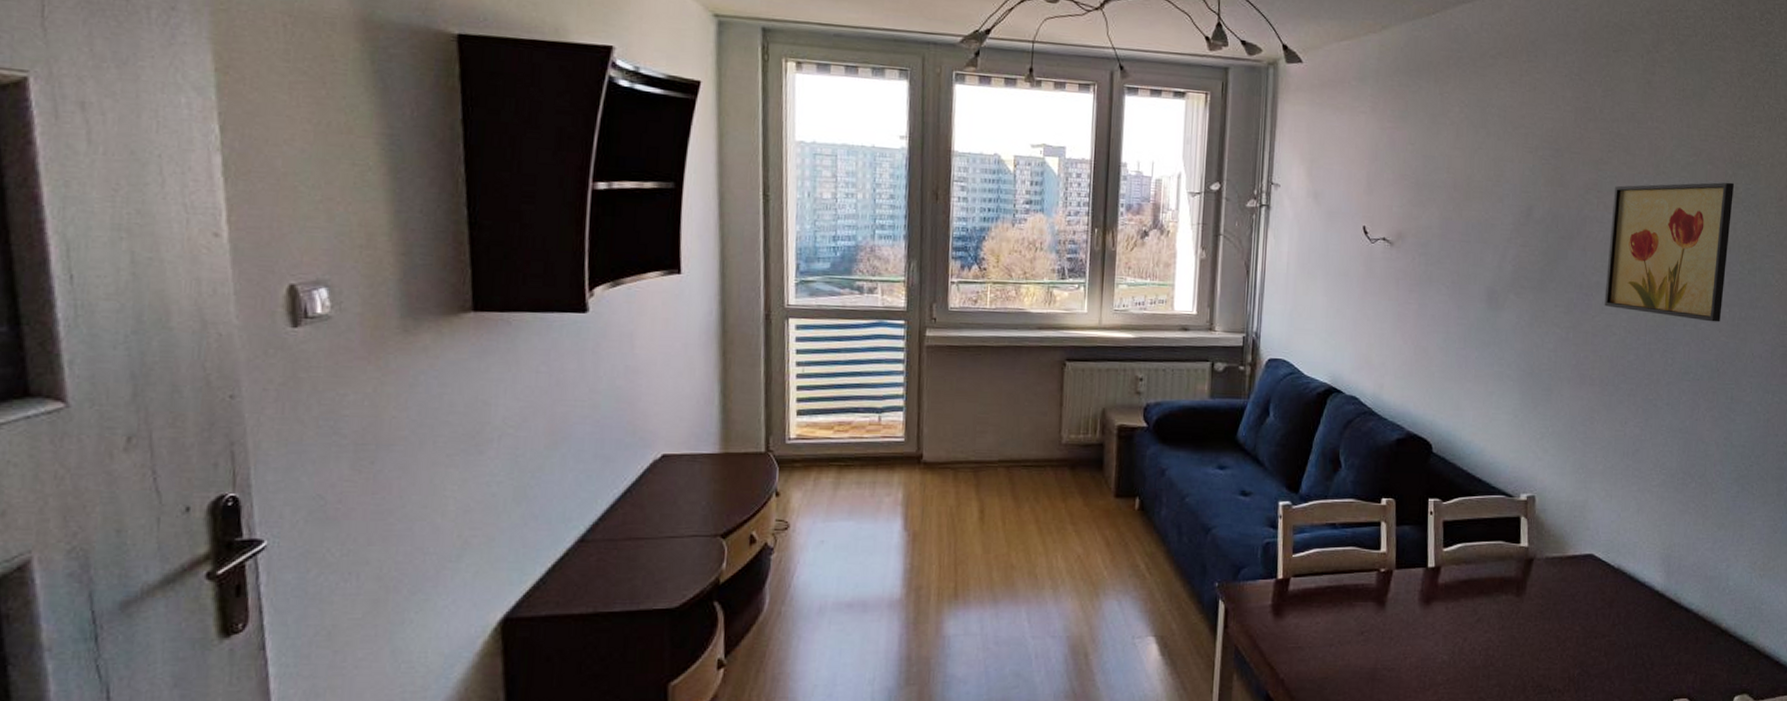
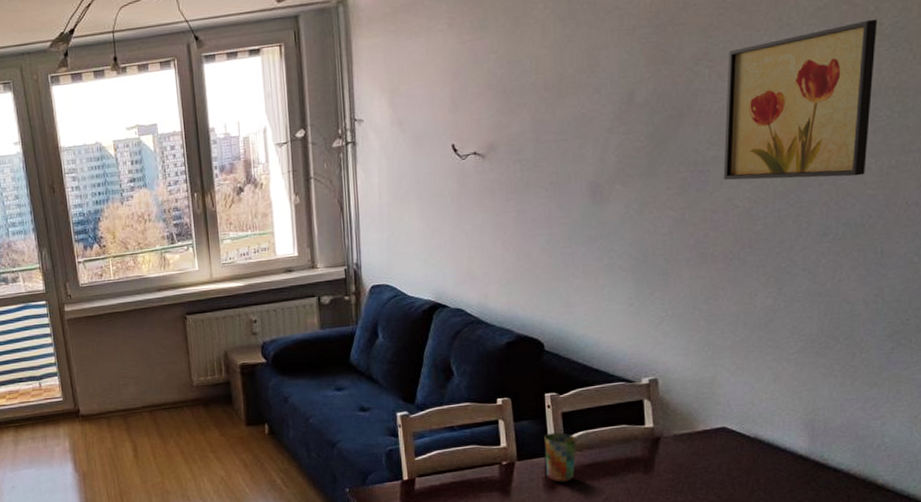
cup: none [1423,542,1455,597] -> present [544,432,576,482]

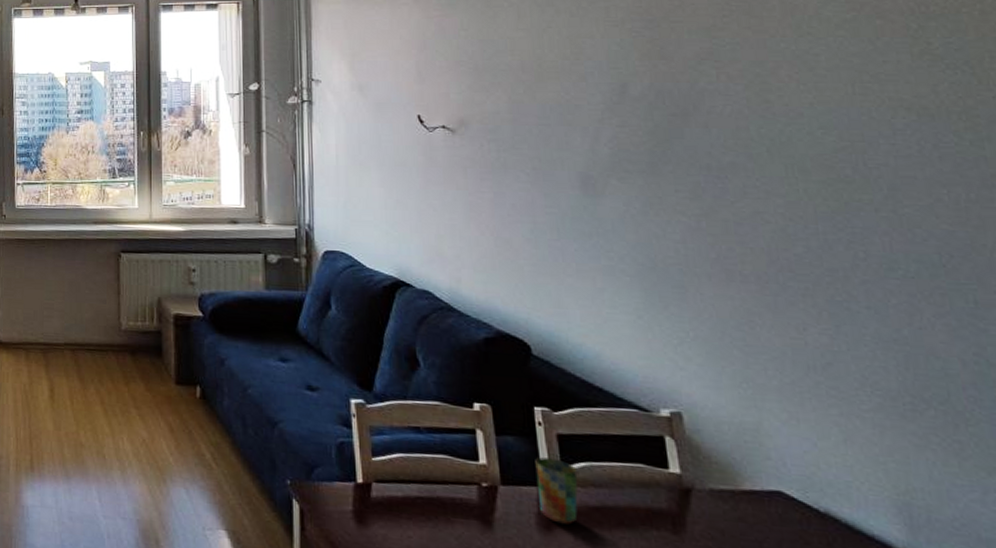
wall art: present [723,19,878,180] -> none [738,37,936,206]

